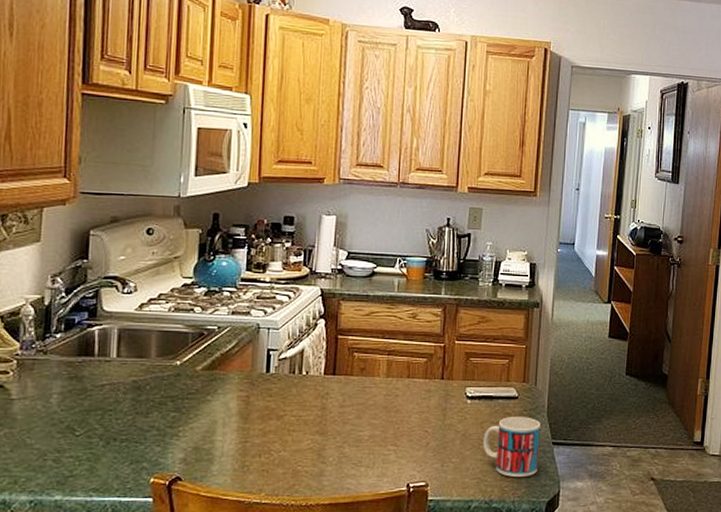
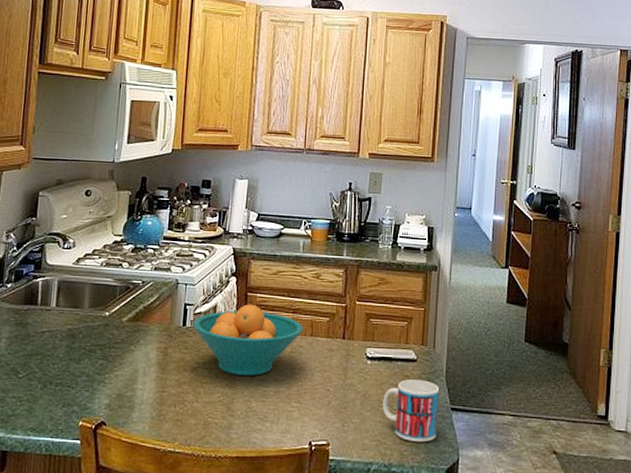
fruit bowl: none [278,347,399,422] -> present [193,304,303,377]

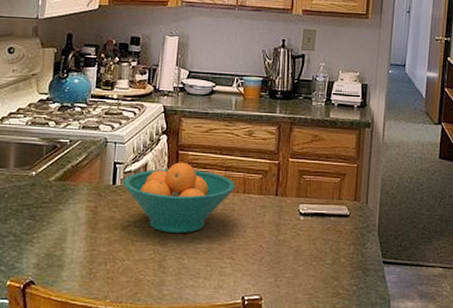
mug: present [382,380,439,443] -> none [315,235,371,295]

